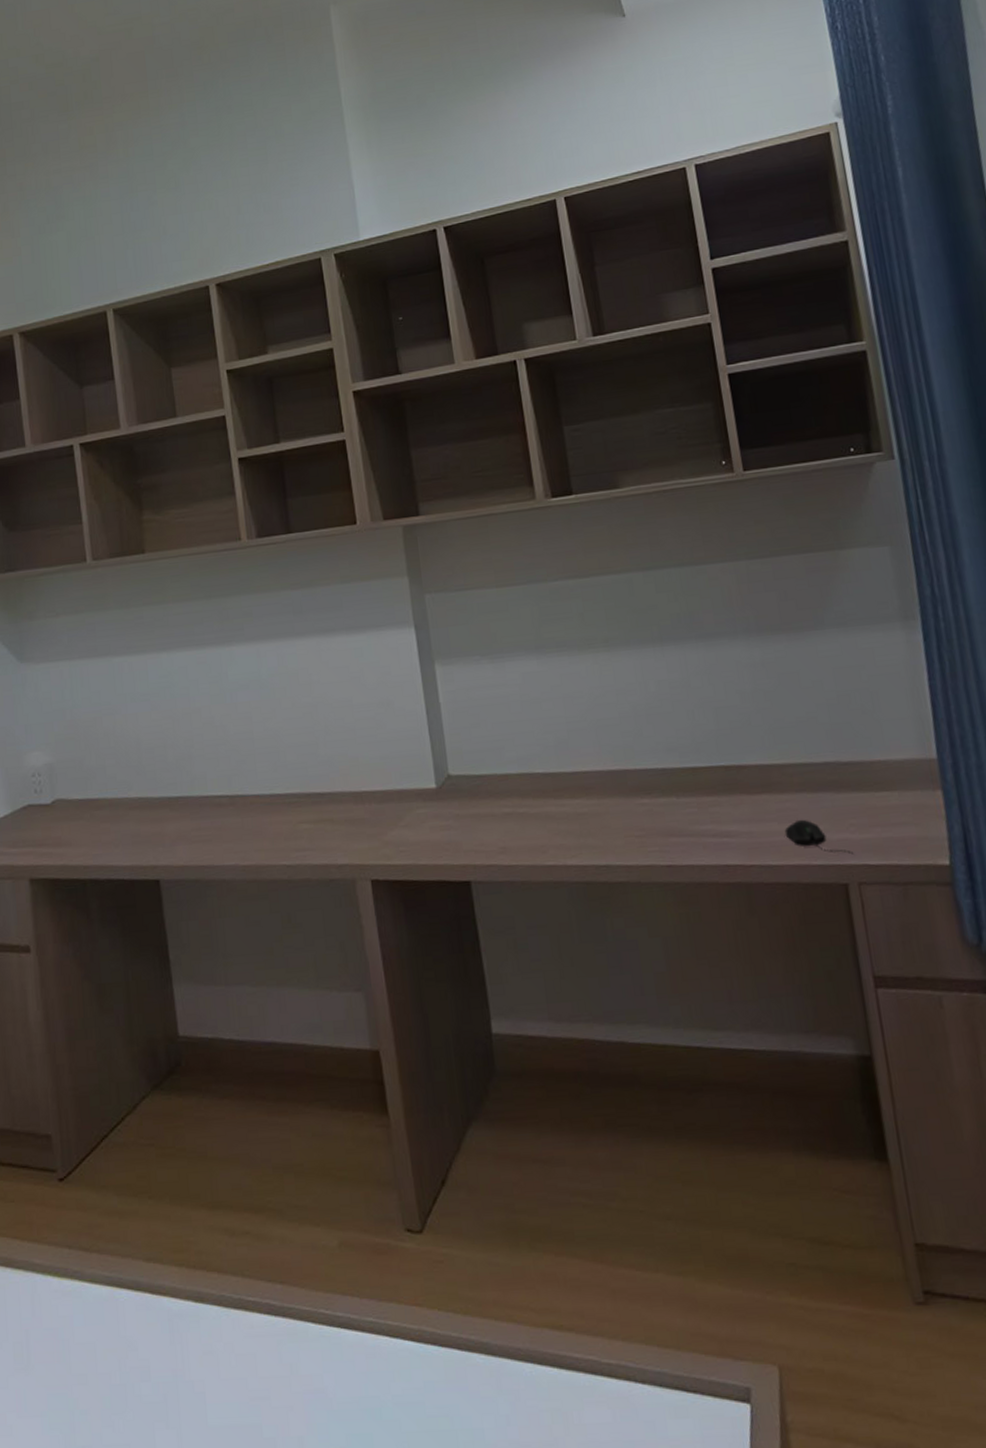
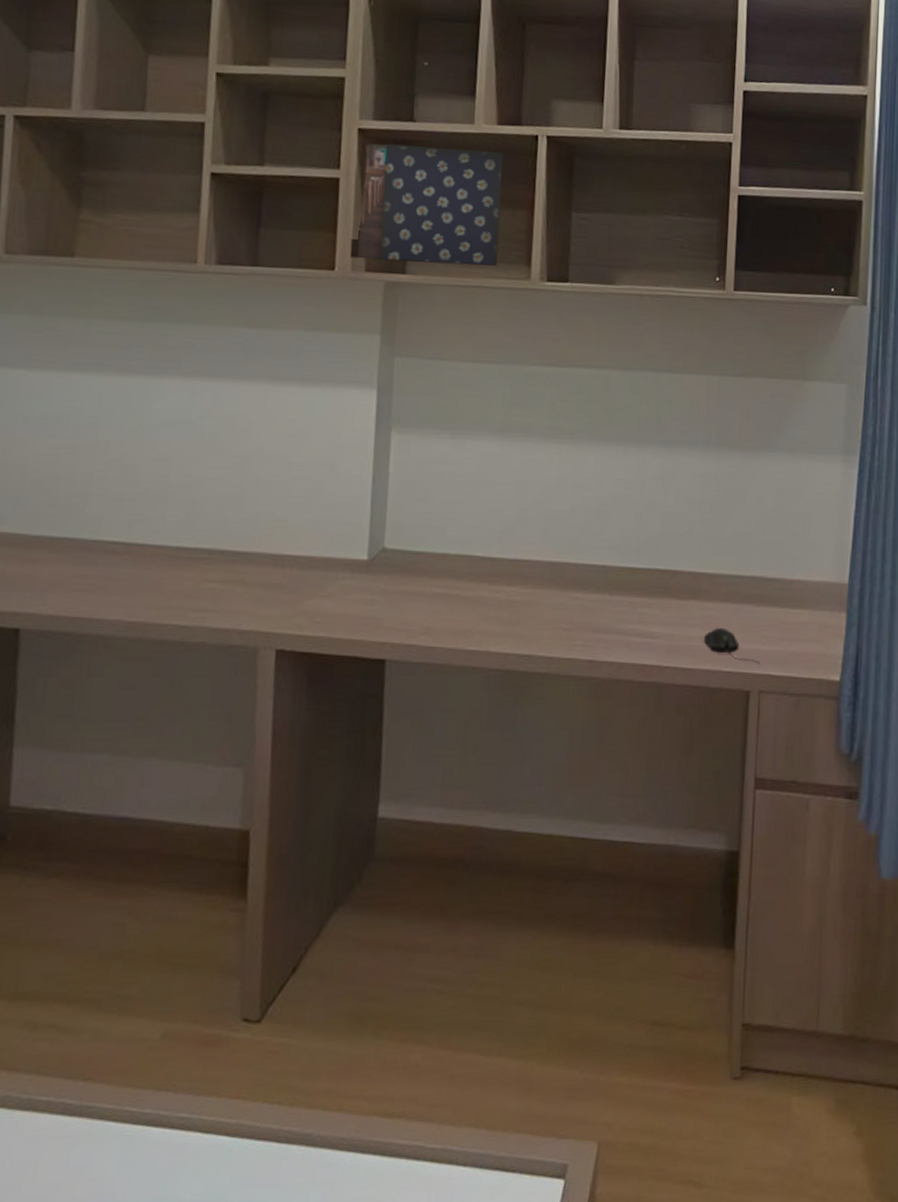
books: none [359,383,502,510] -> present [349,143,503,266]

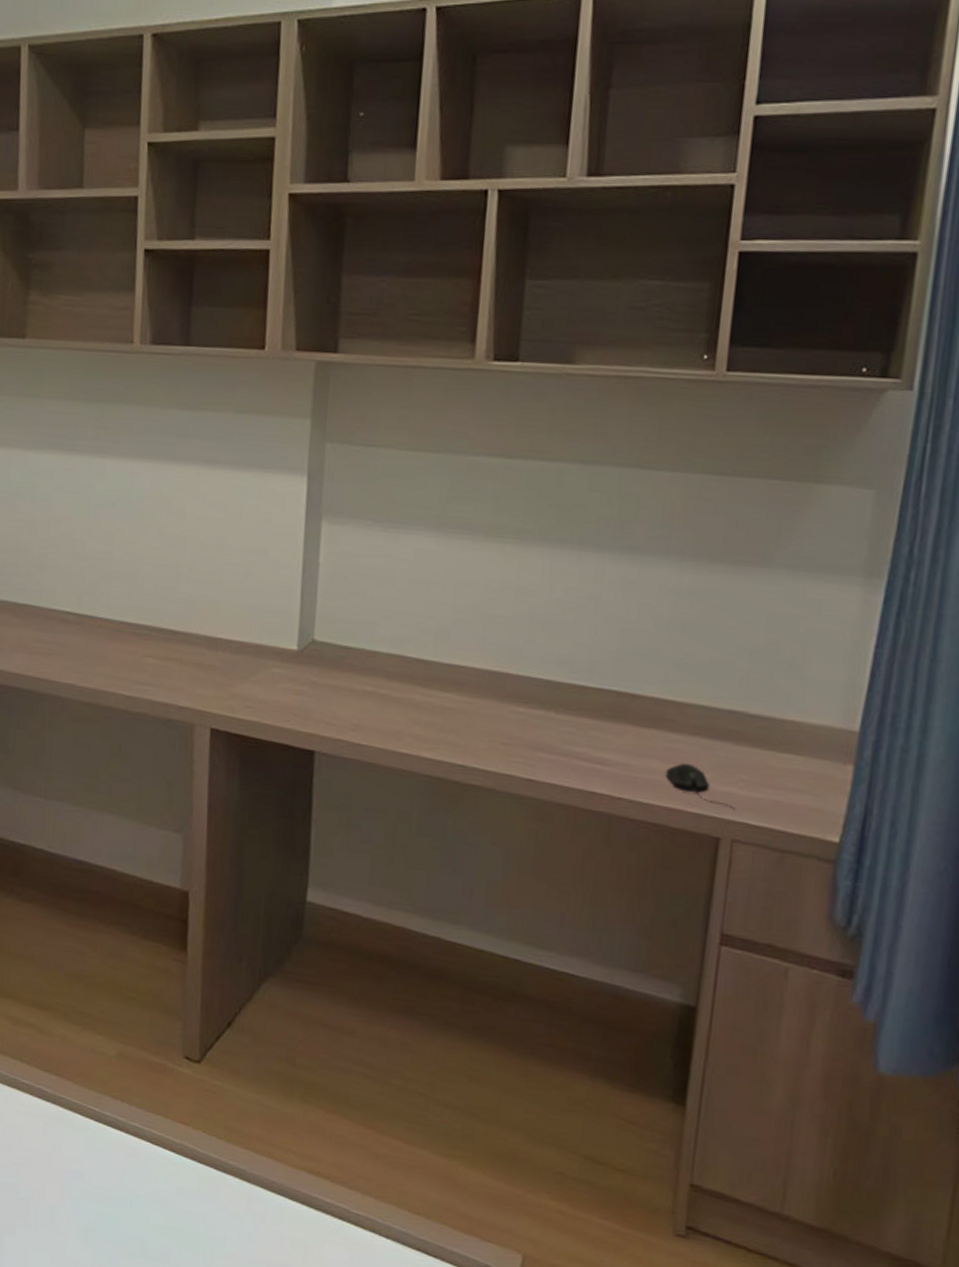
books: present [349,143,503,266] -> none [280,209,447,344]

